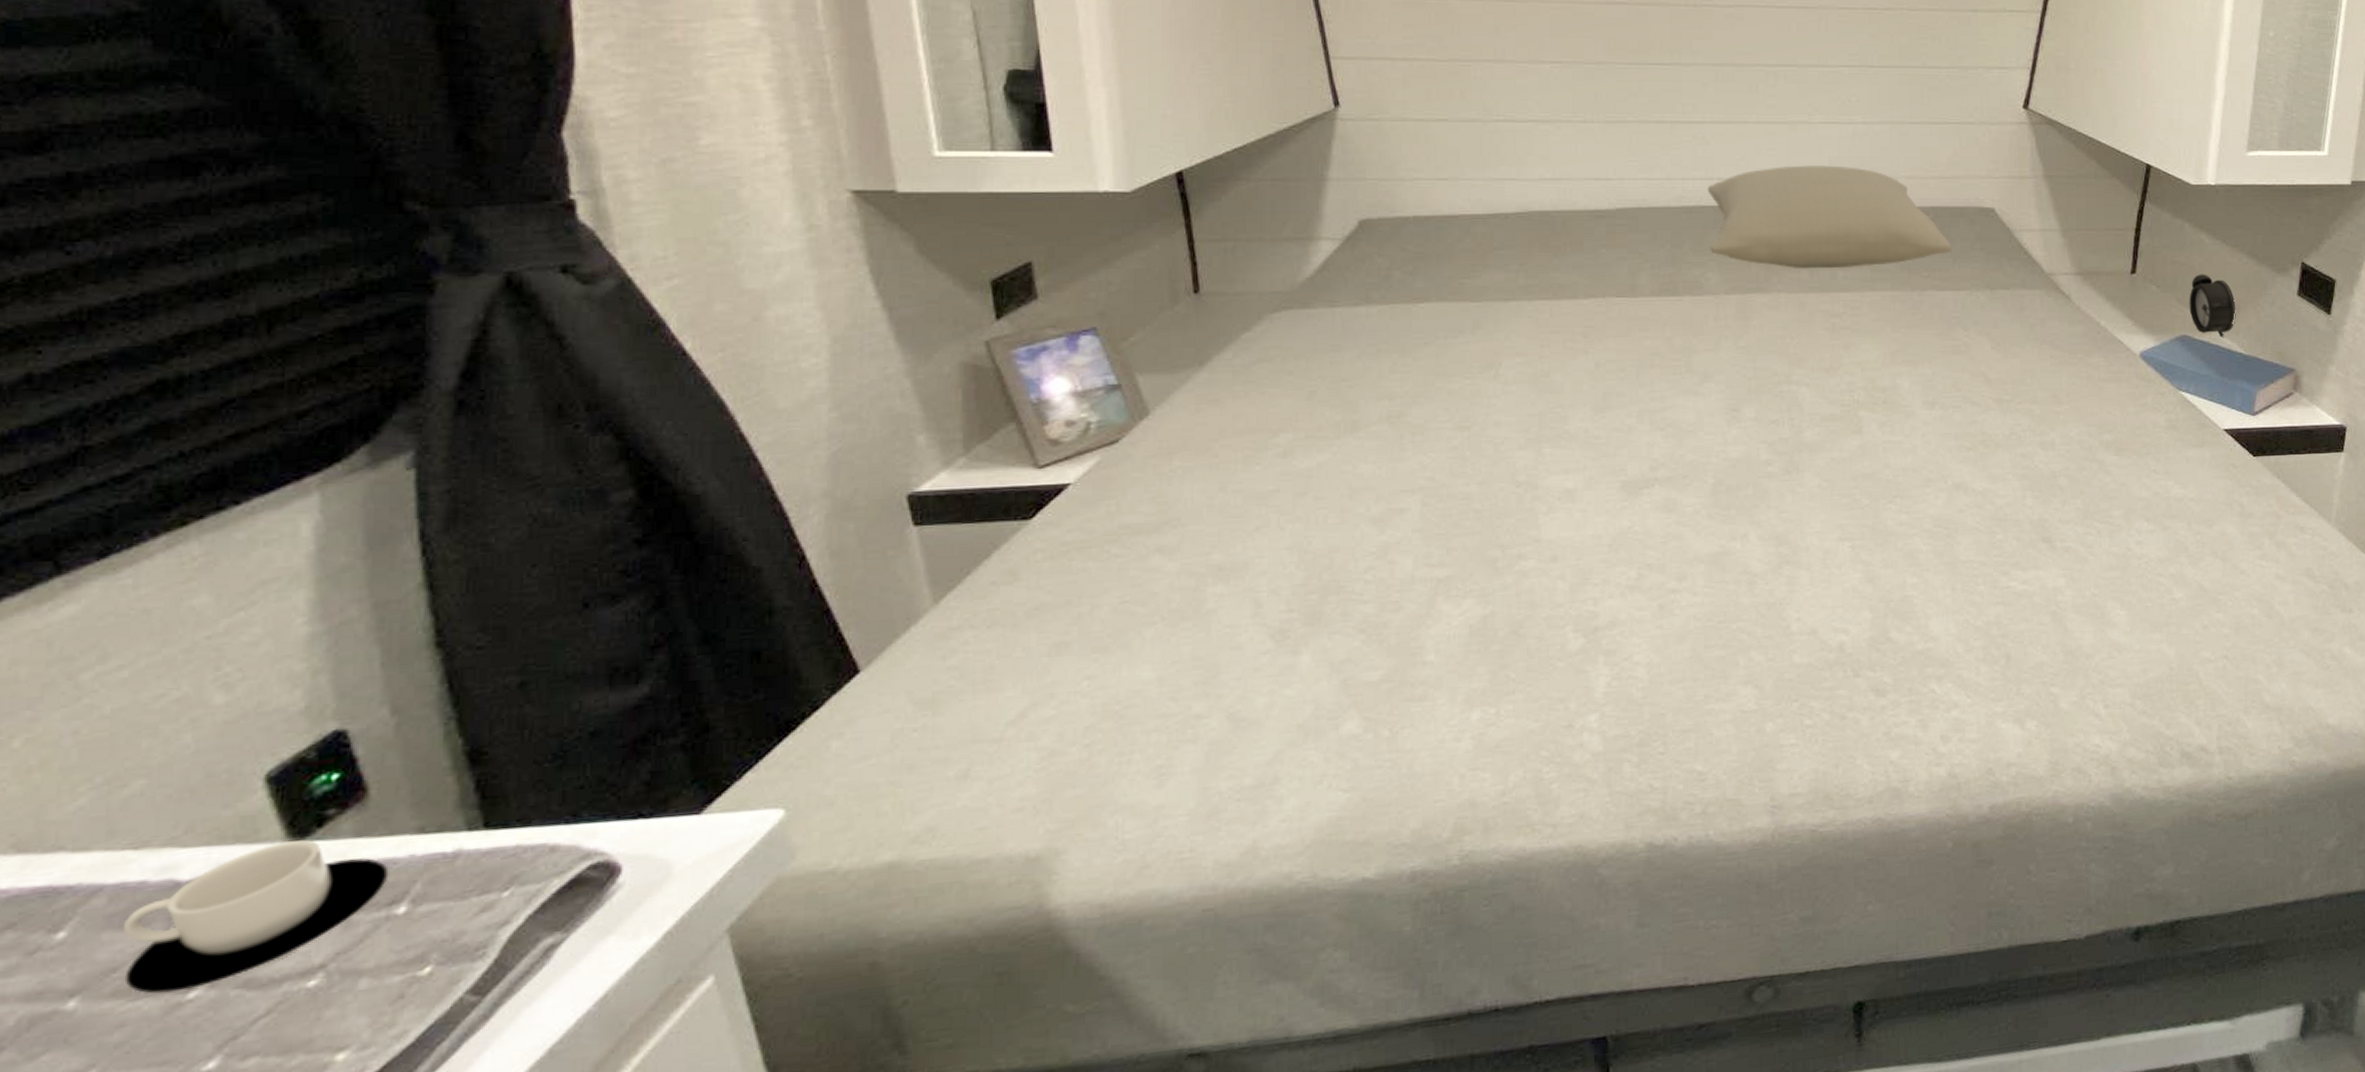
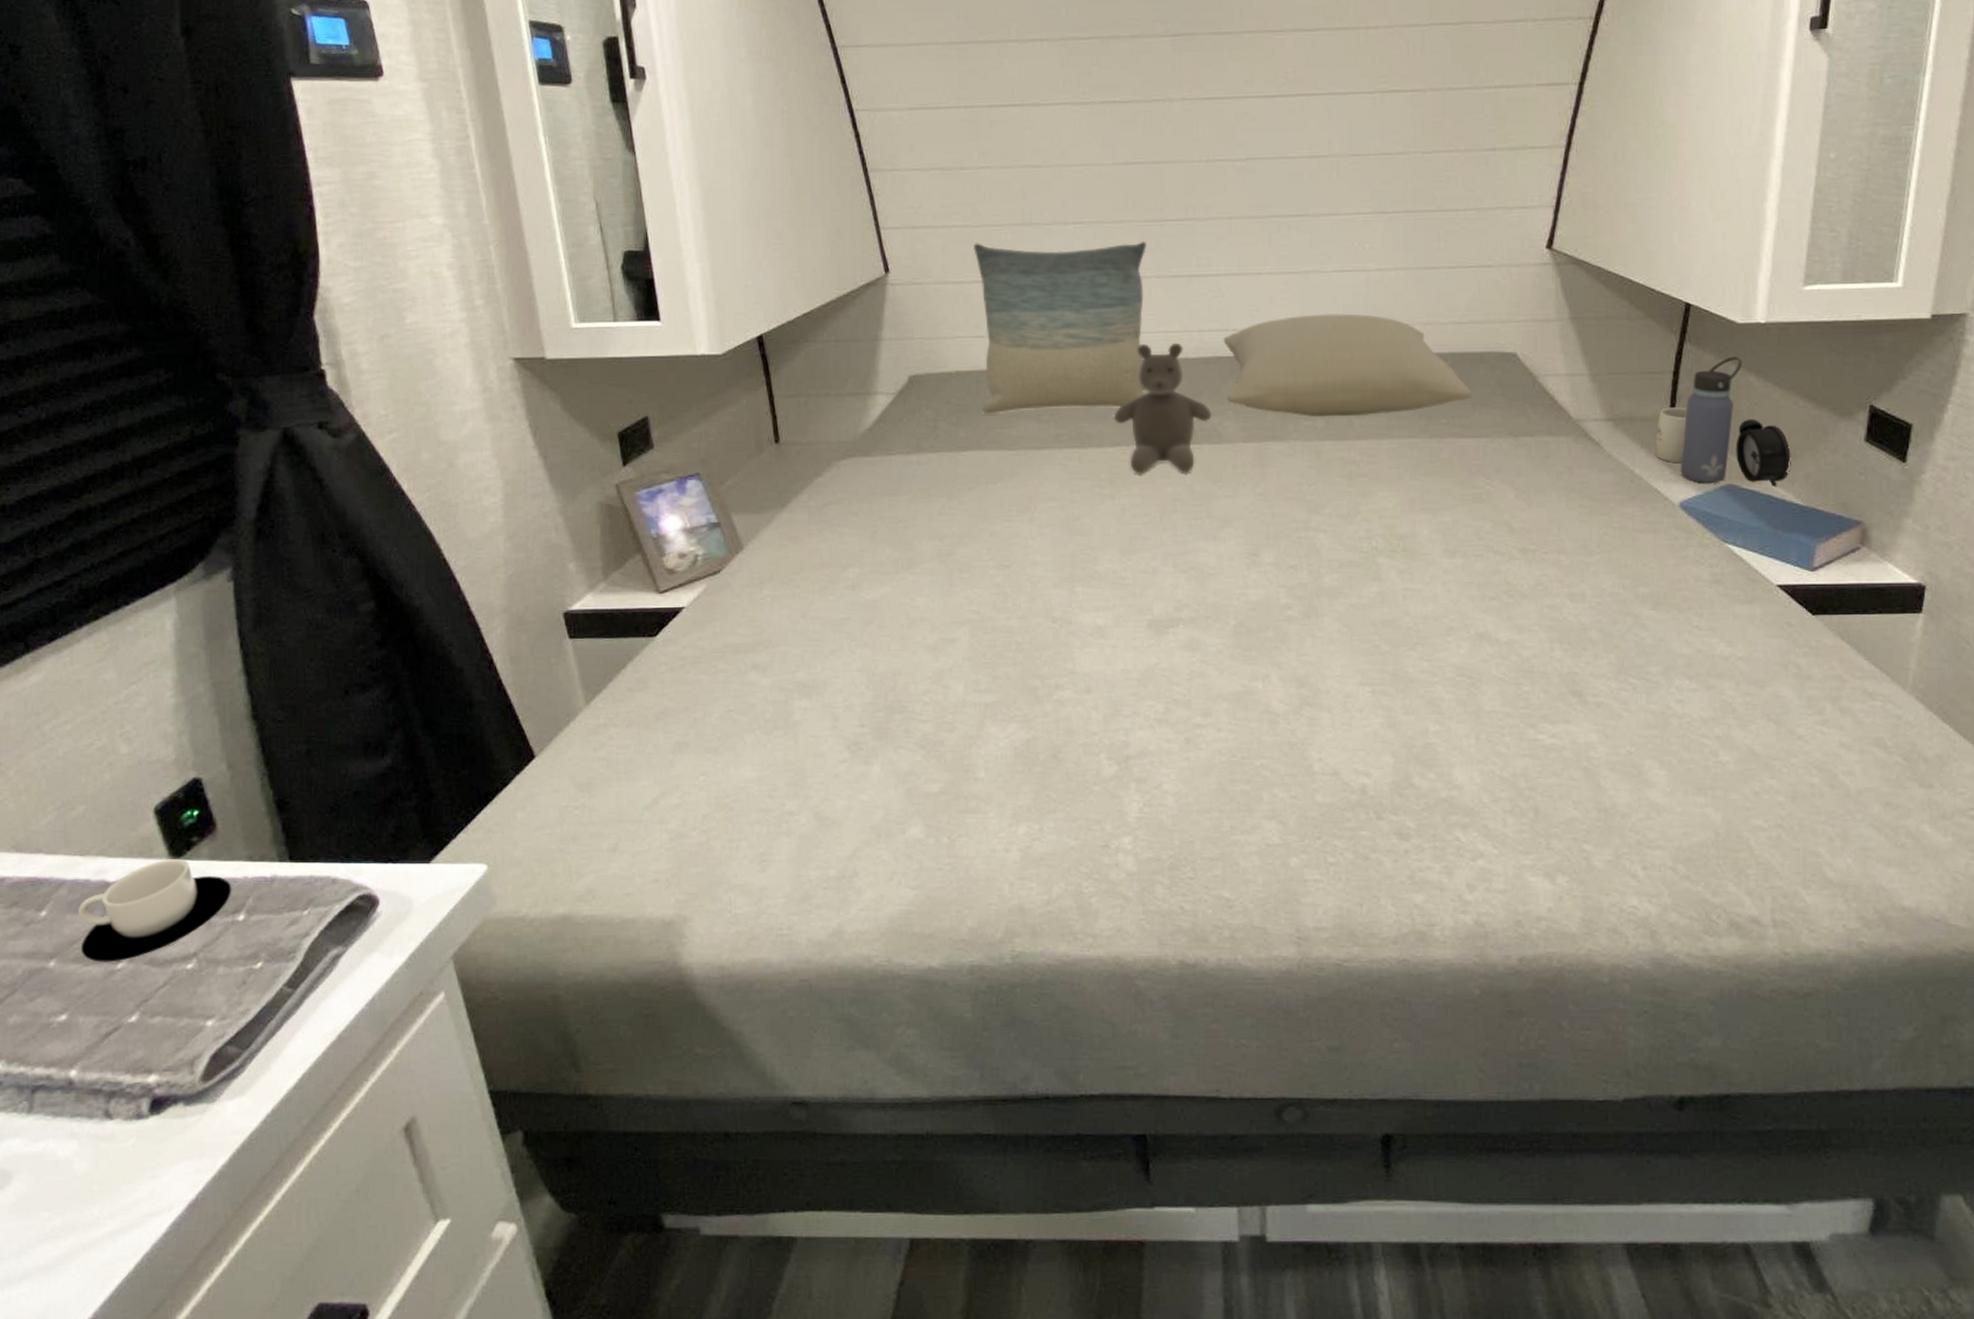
pillow: none [1438,78,1629,263] -> present [973,241,1146,415]
stuffed bear: none [1590,190,1695,327] -> present [1114,342,1213,474]
mug: none [2119,262,2148,316] -> present [1655,407,1688,464]
water bottle: none [2140,215,2195,334] -> present [1680,356,1742,483]

